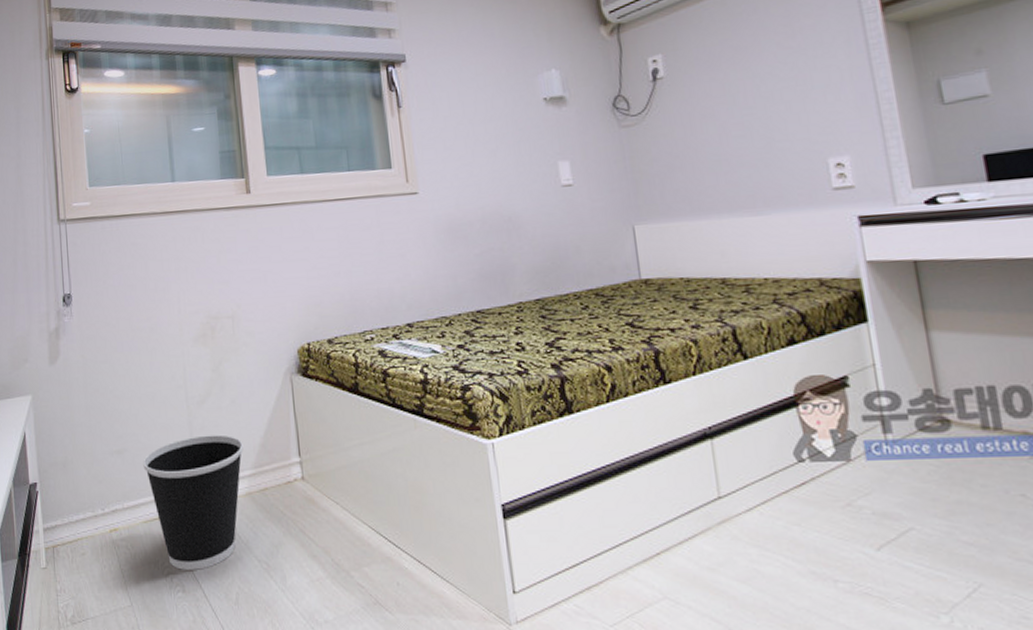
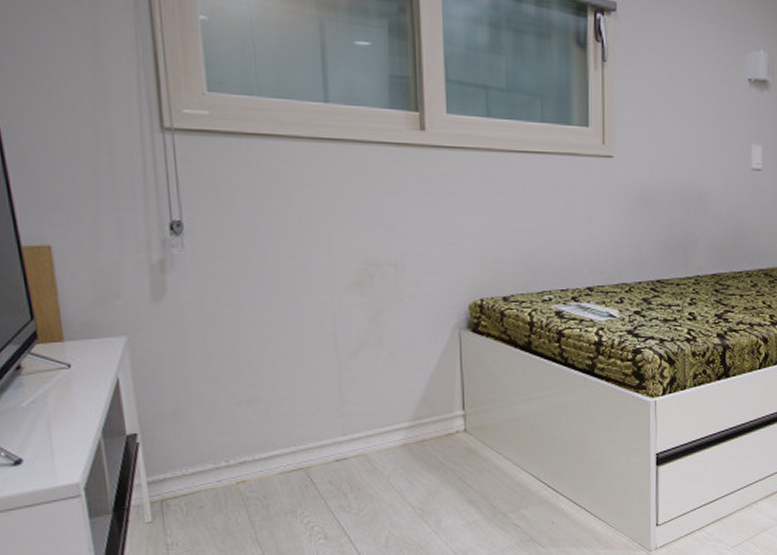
wastebasket: present [143,434,244,570] -> none [279,387,401,519]

